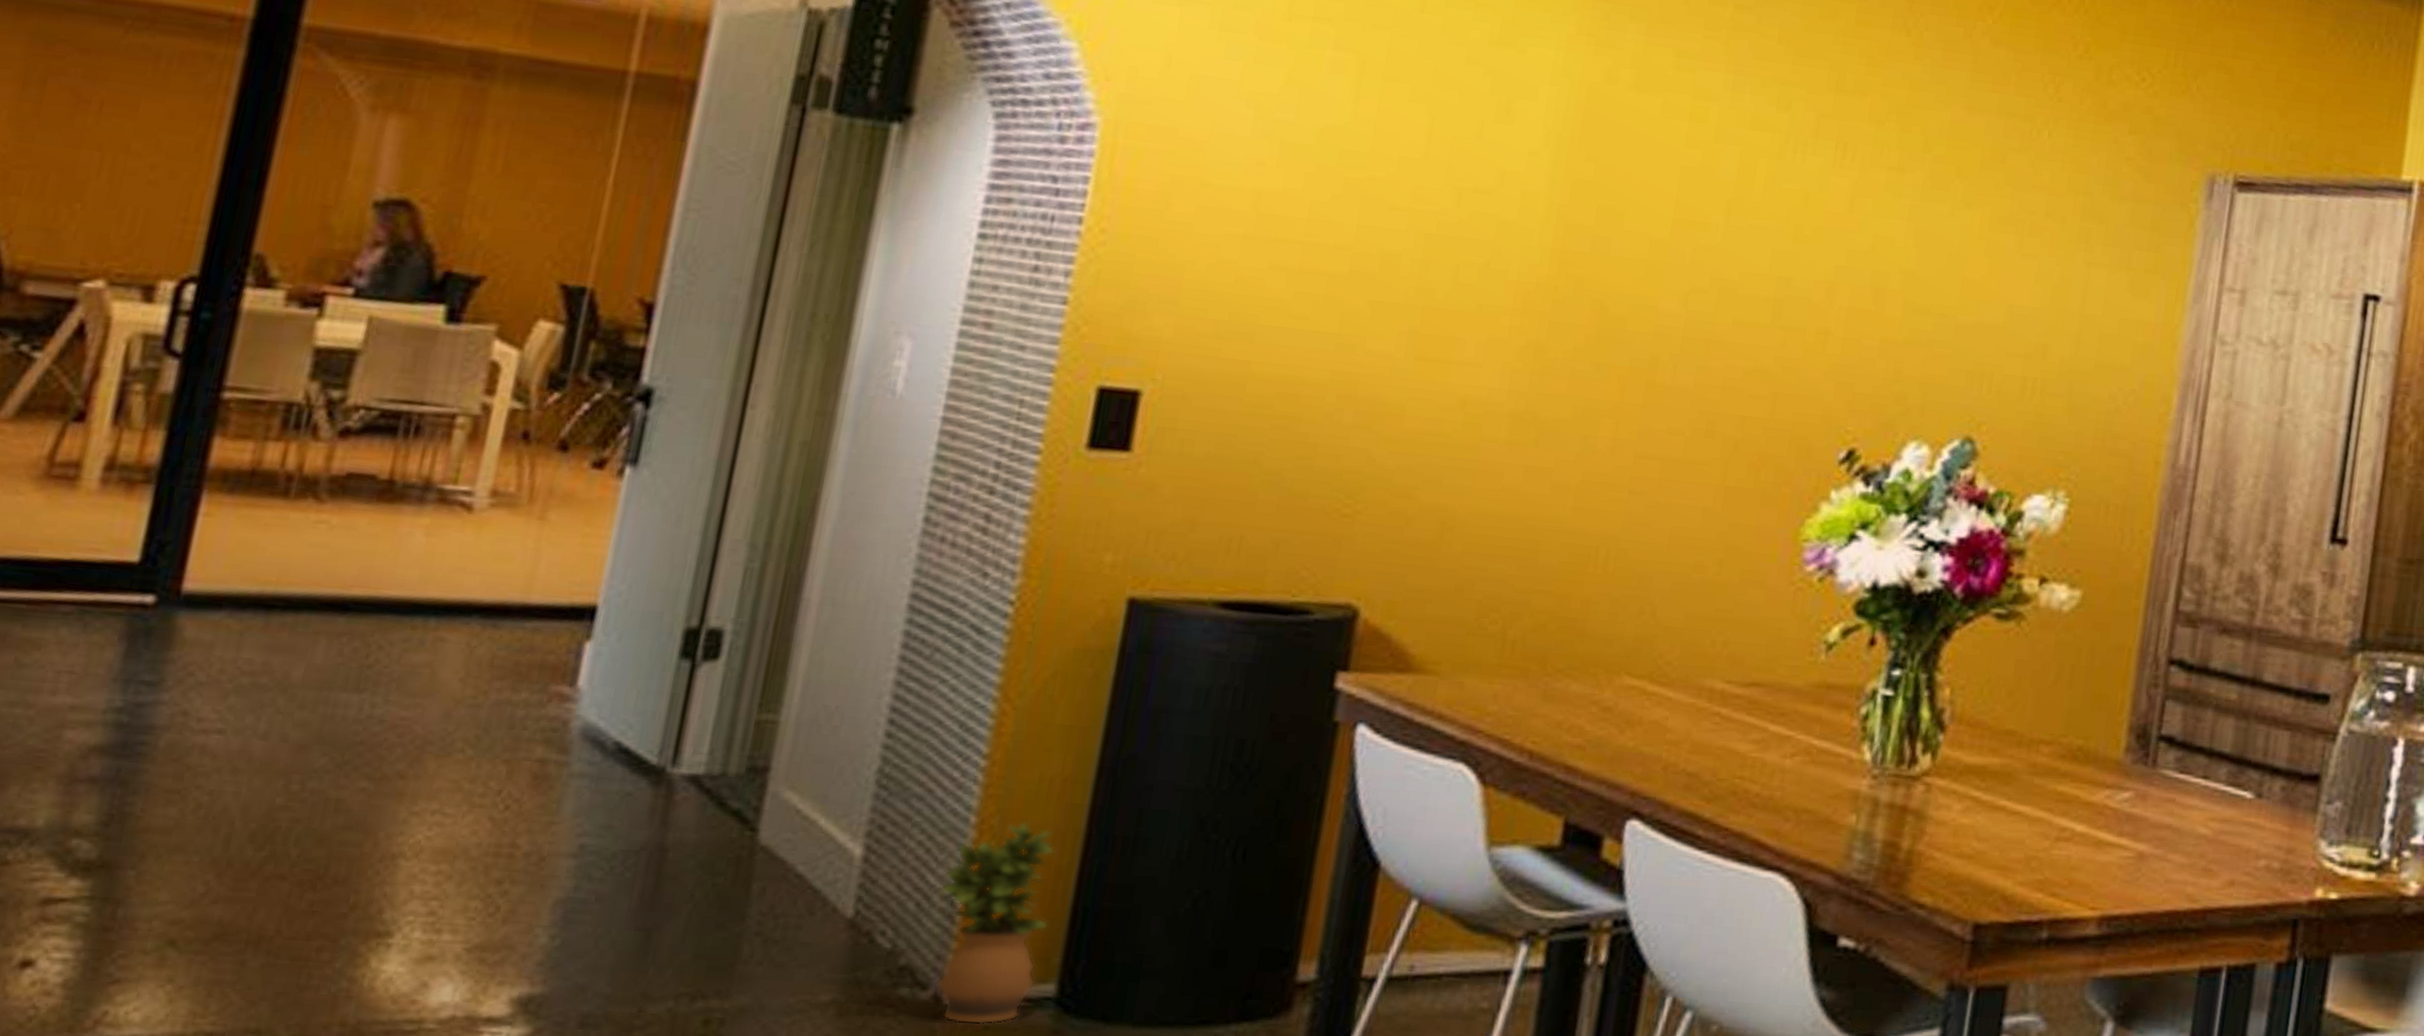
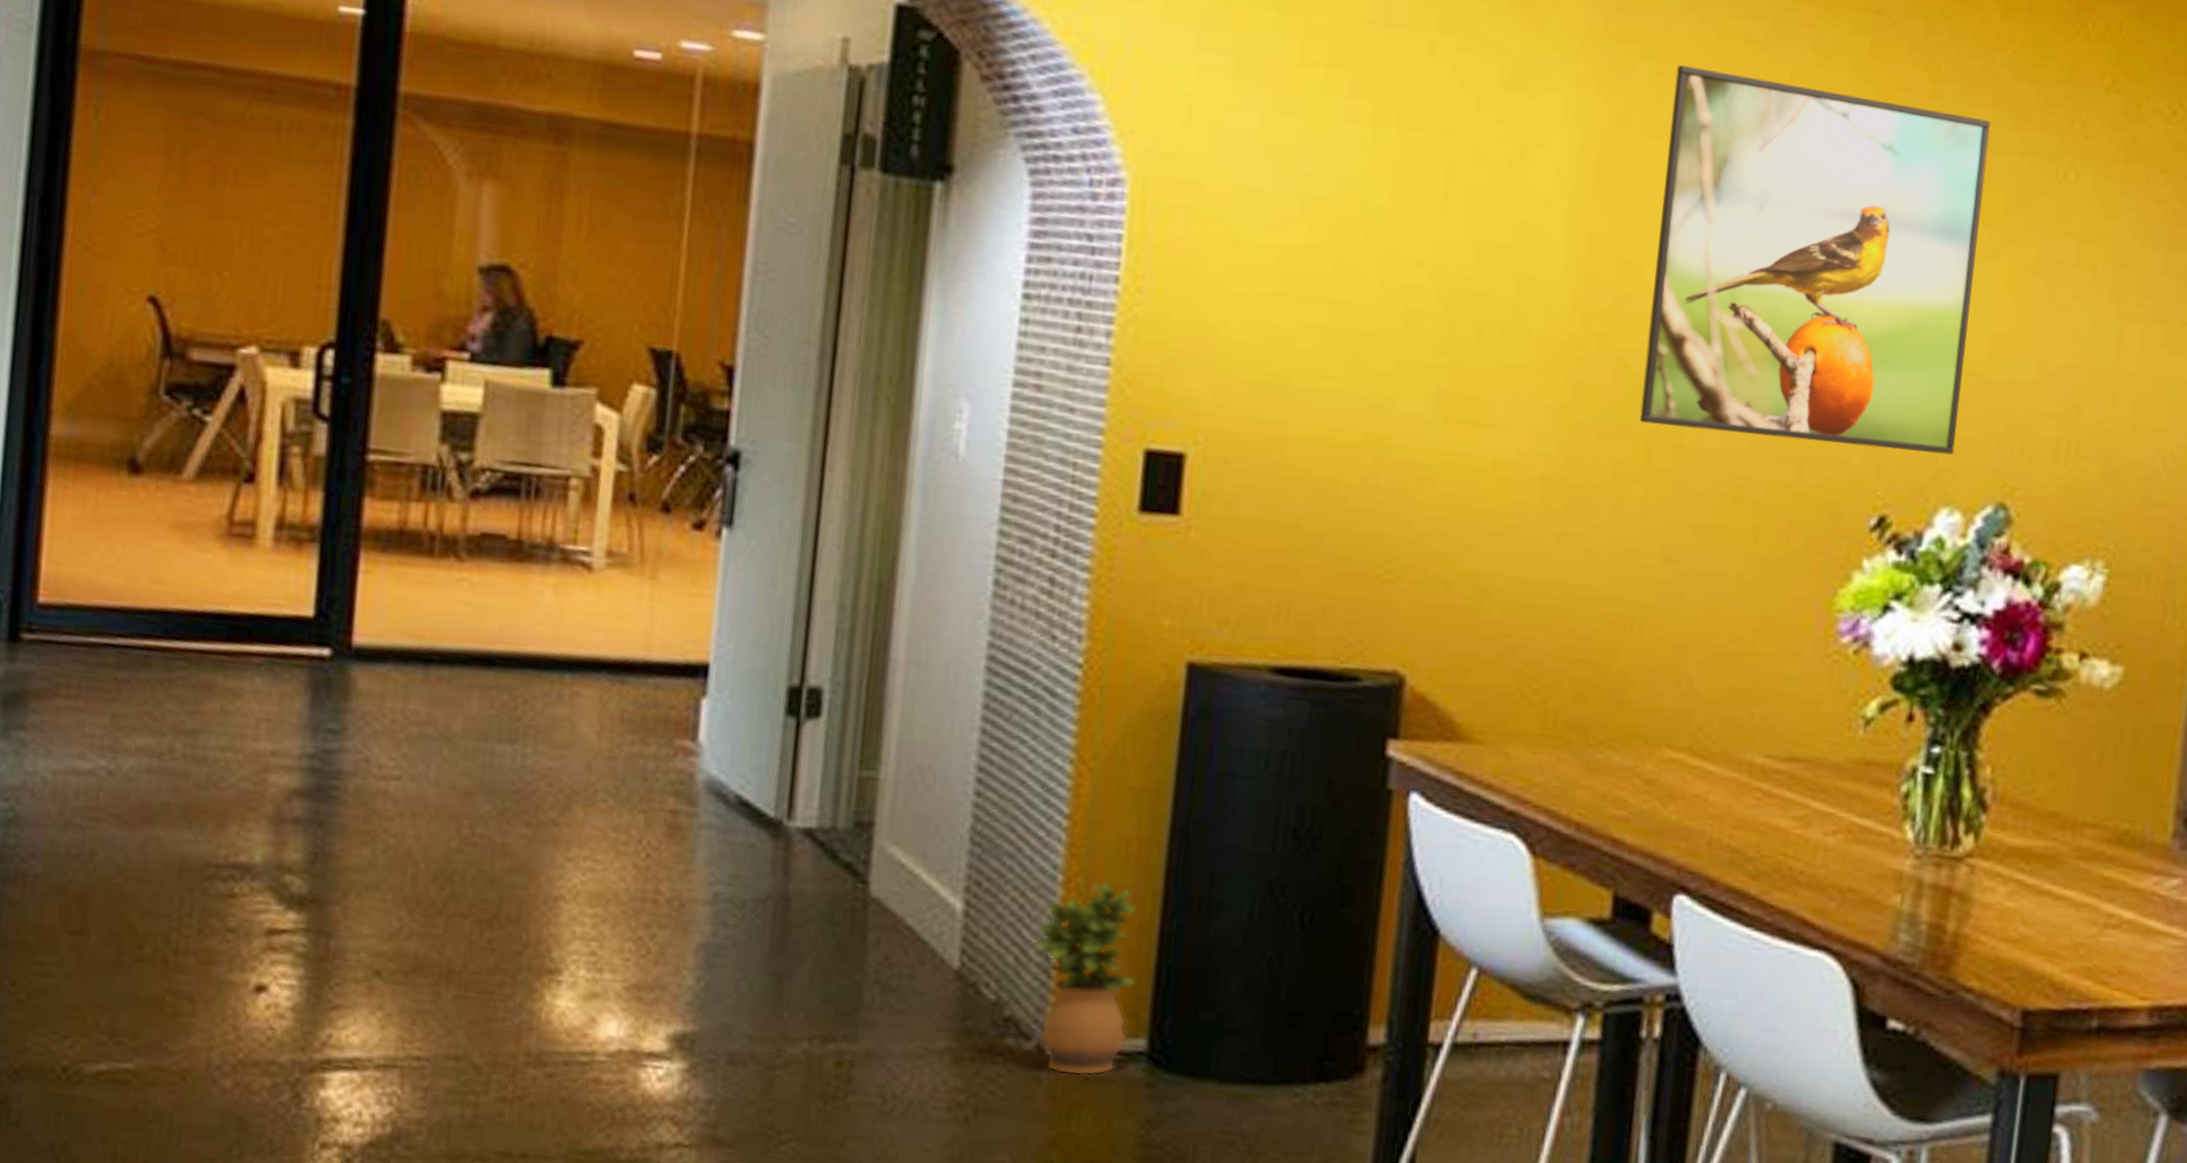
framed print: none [1613,26,1969,392] -> present [1639,65,1991,455]

